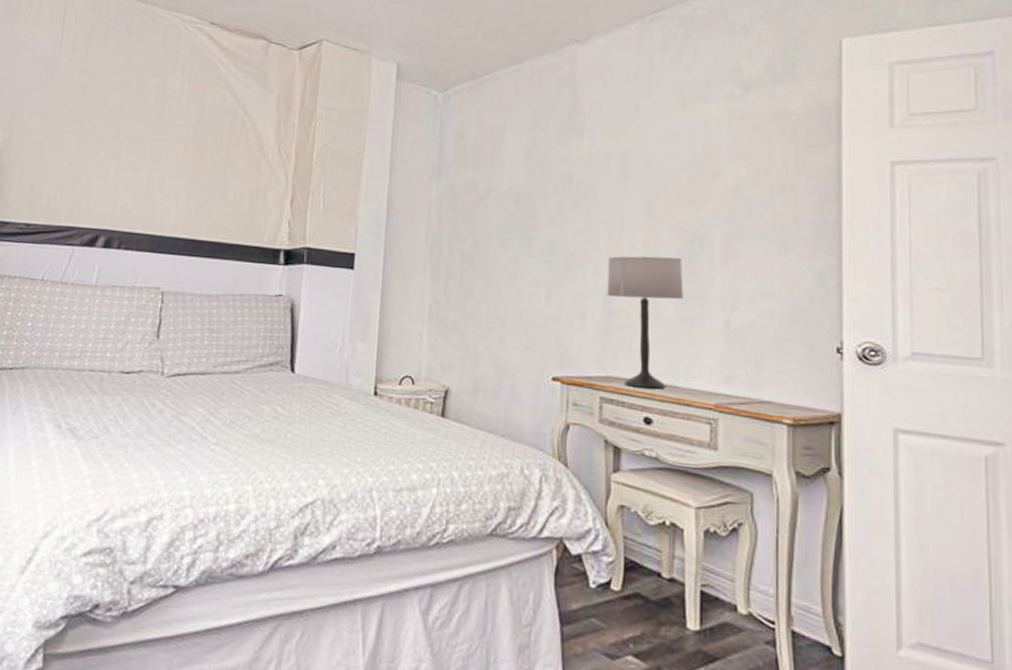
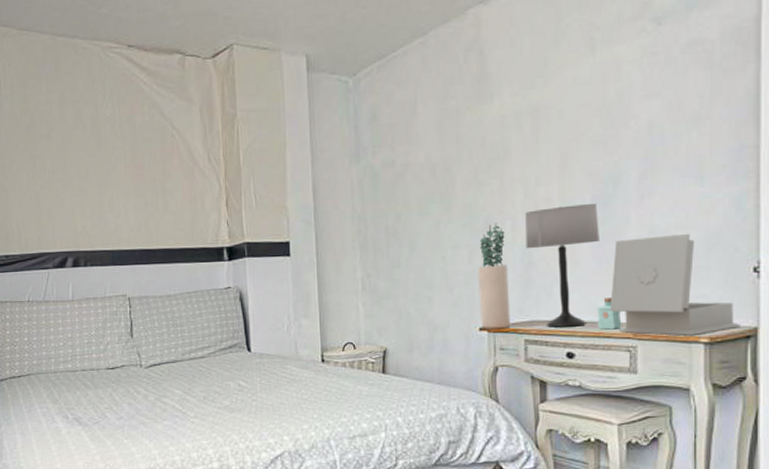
vase: none [554,264,587,382] -> present [478,223,511,329]
perfume: none [678,361,703,398] -> present [597,297,622,330]
jewelry box: none [692,300,824,415] -> present [610,233,741,336]

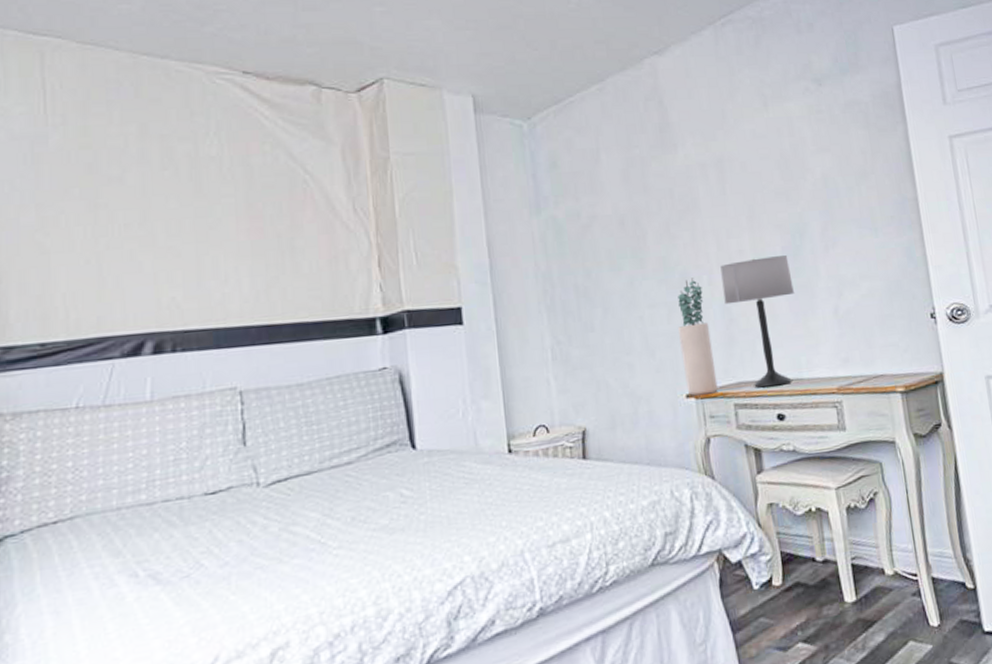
perfume: present [597,297,622,330] -> none [800,351,826,386]
jewelry box: present [610,233,741,336] -> none [809,282,929,388]

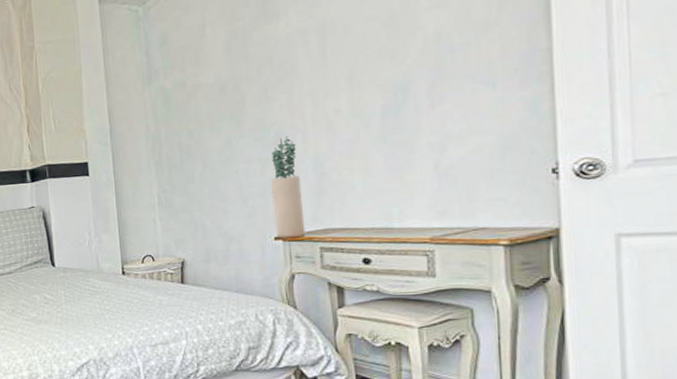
table lamp: present [720,255,794,388] -> none [315,113,391,235]

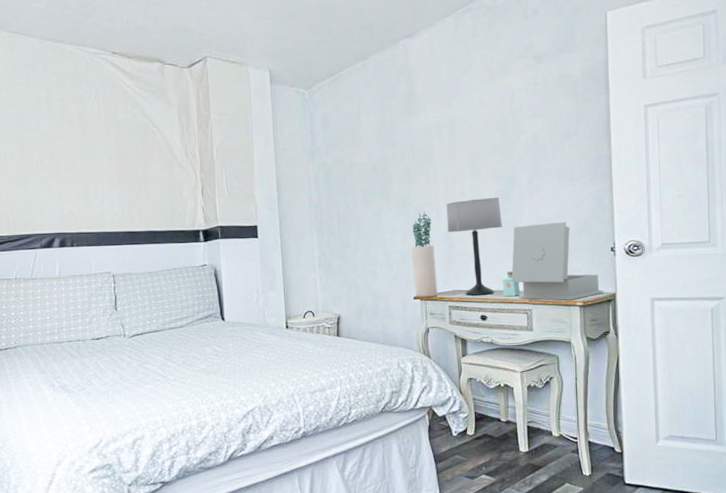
table lamp: none [315,113,391,235] -> present [446,198,502,296]
perfume: none [392,203,418,235] -> present [502,271,521,297]
jewelry box: none [405,137,541,239] -> present [511,221,604,301]

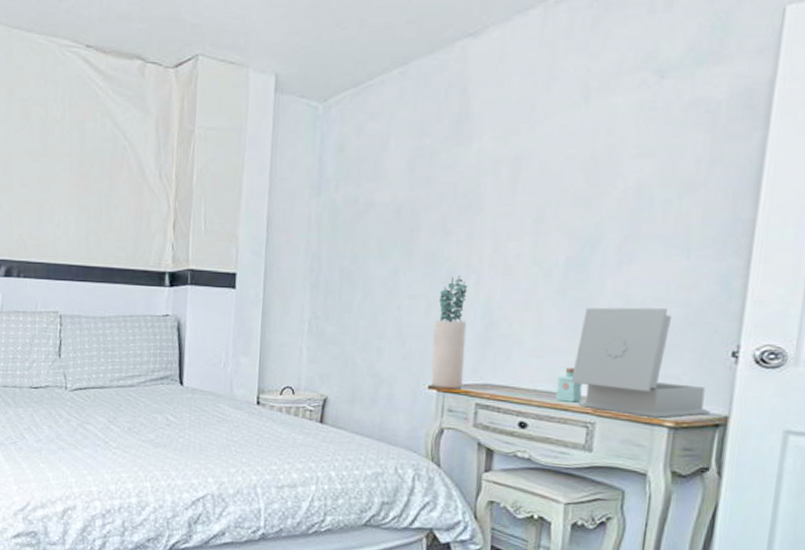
table lamp: present [446,198,502,296] -> none [488,264,572,395]

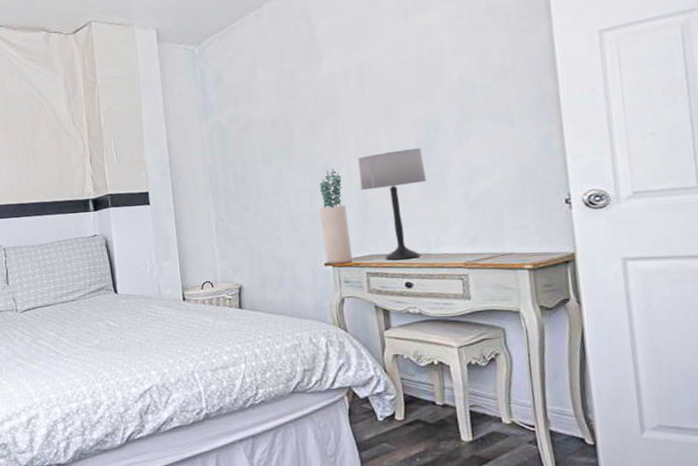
table lamp: none [488,264,572,395] -> present [358,148,426,260]
perfume: present [556,367,583,403] -> none [429,231,453,261]
jewelry box: present [571,307,711,418] -> none [440,171,560,263]

